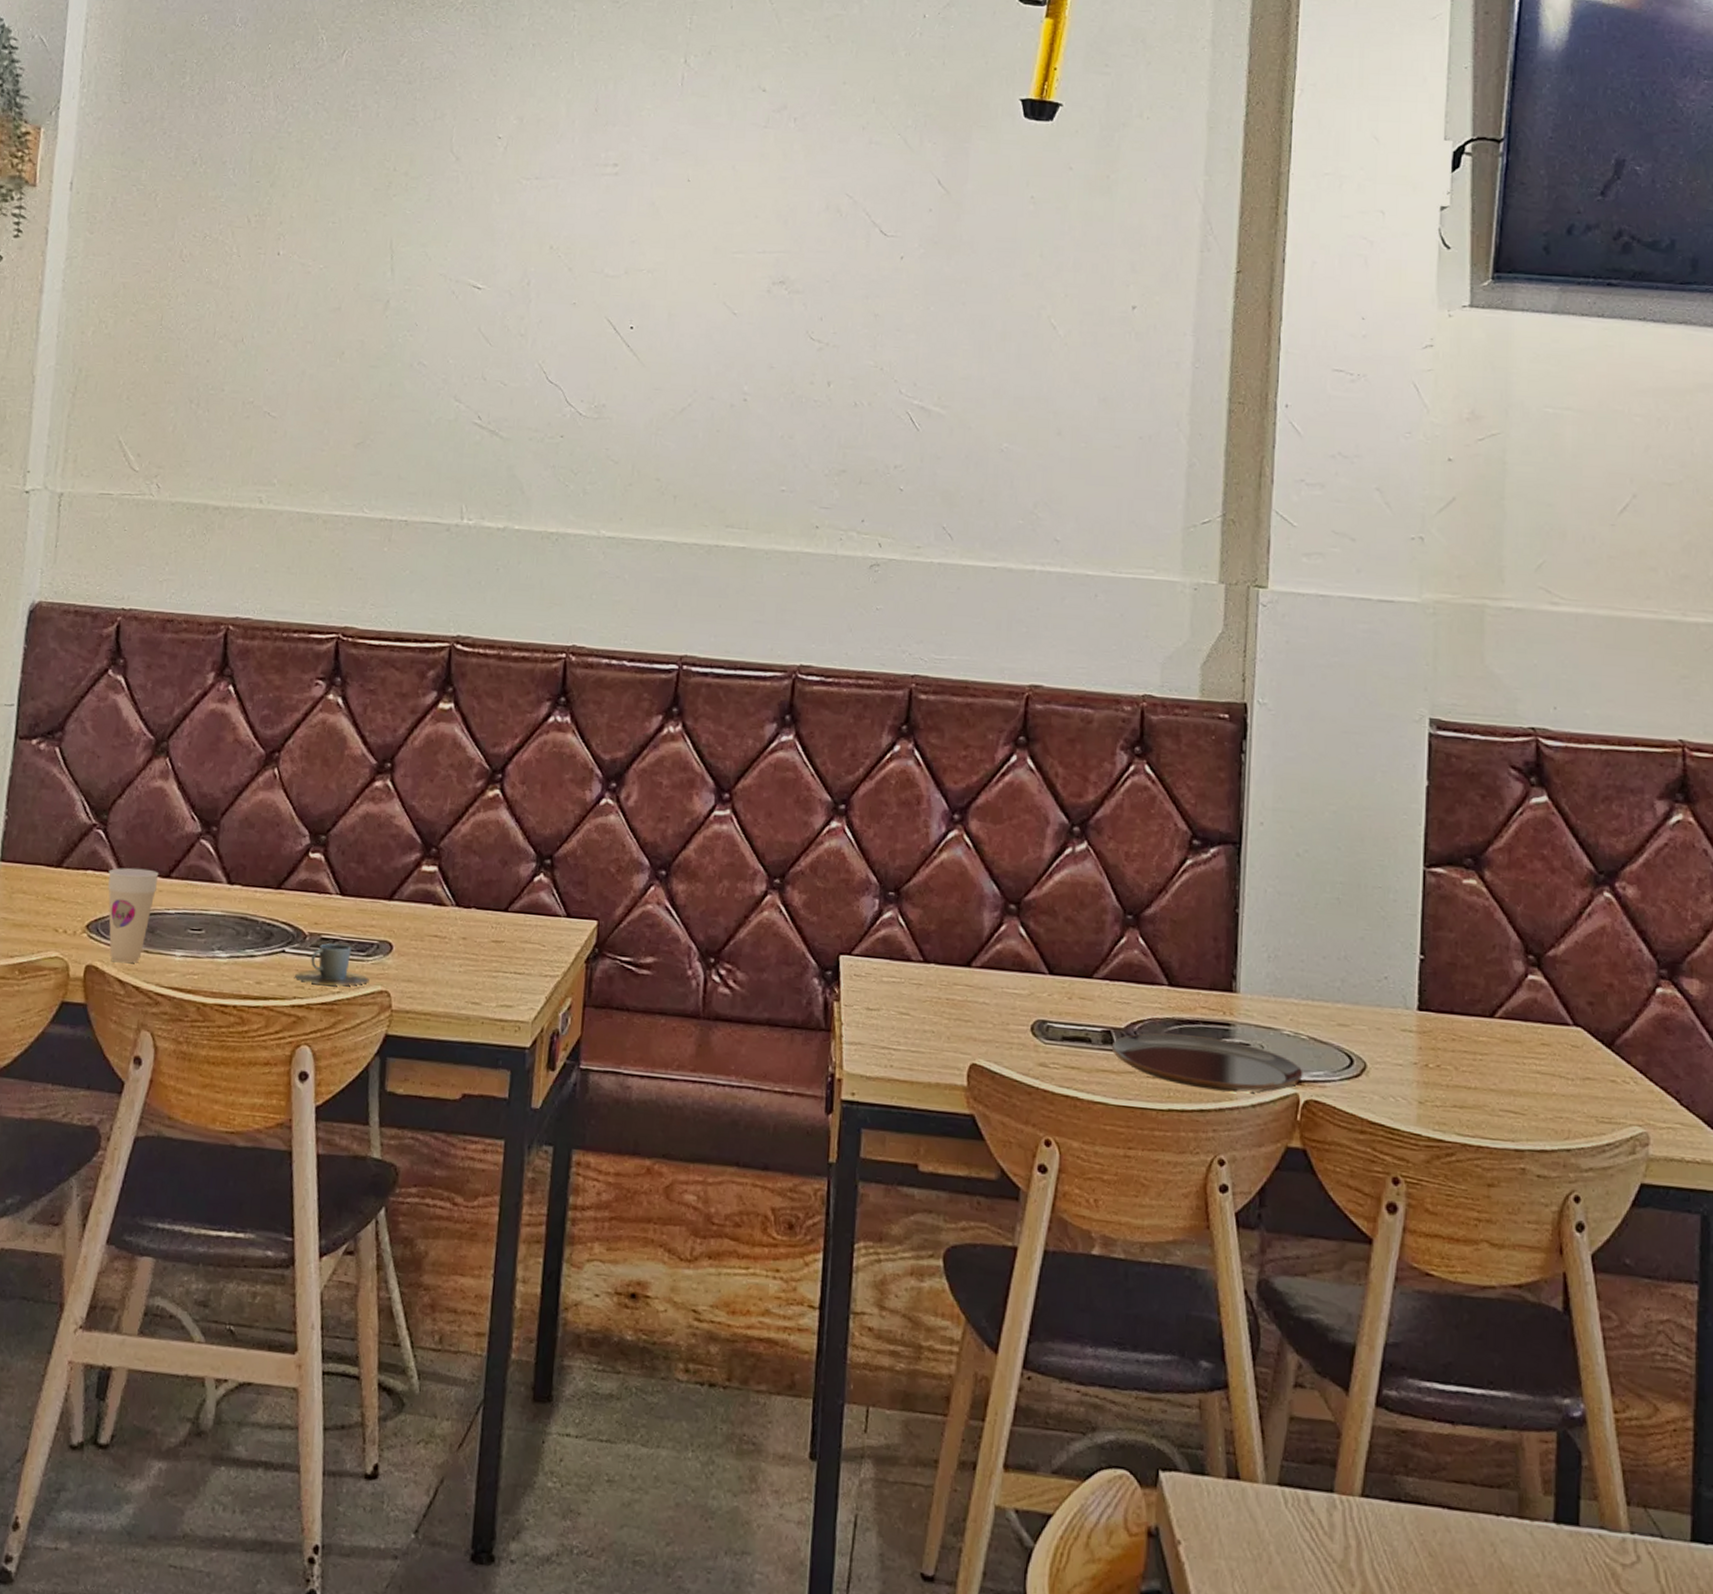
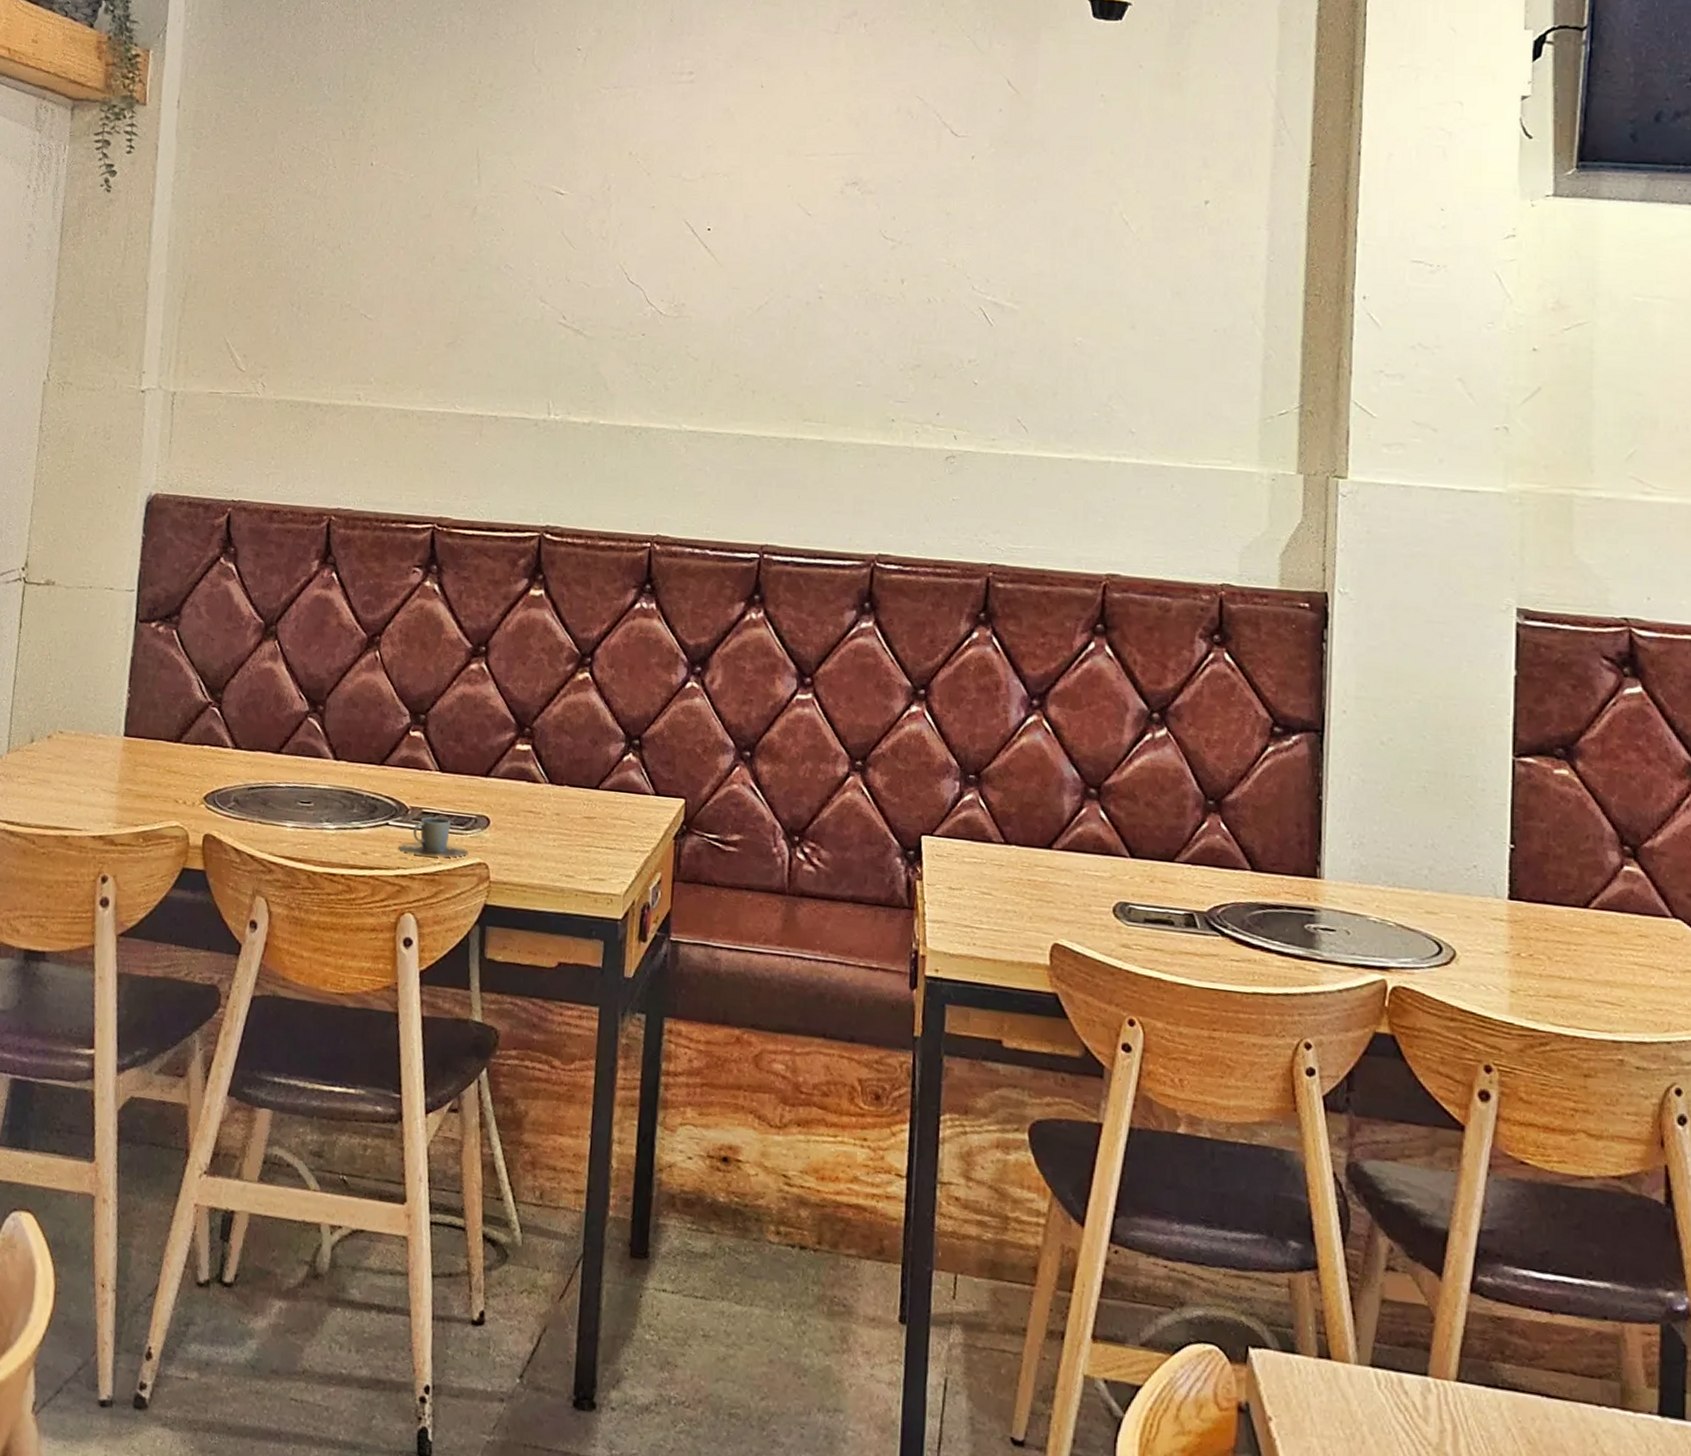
cup: present [108,868,159,964] -> none [223,743,270,834]
plate: present [1111,1032,1303,1093] -> none [1194,916,1391,978]

